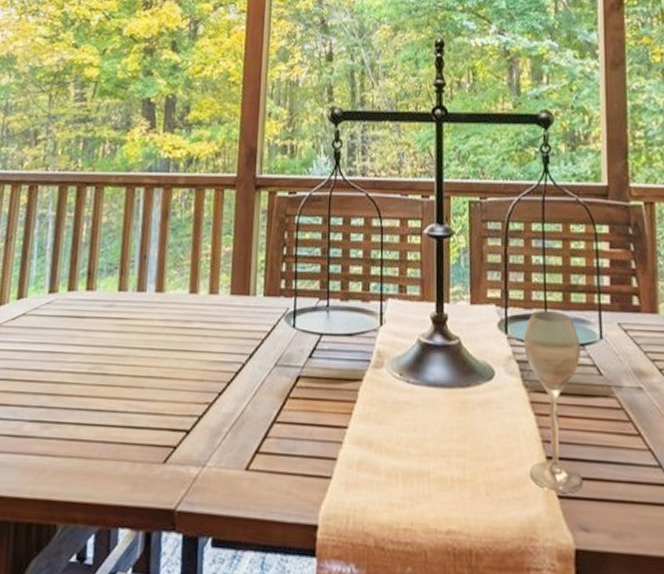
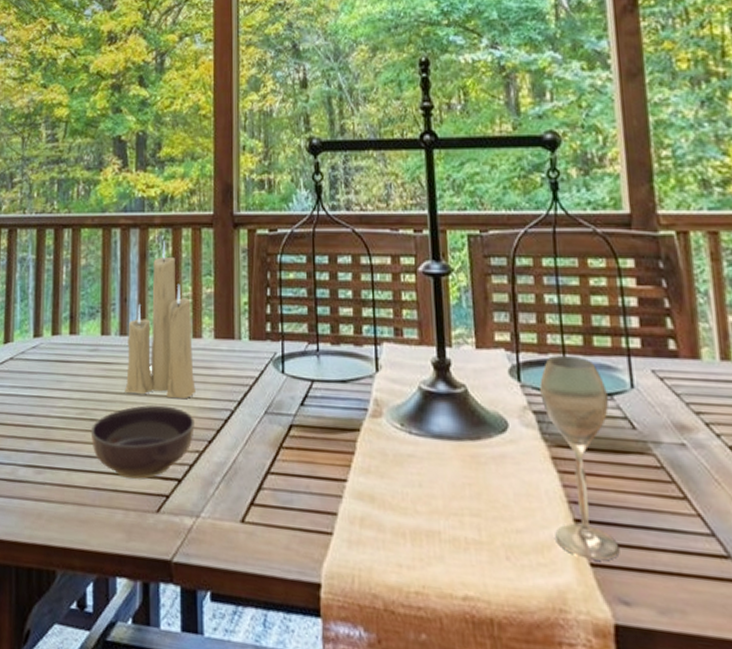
bowl: none [101,359,206,432] -> present [90,405,194,479]
candle: none [139,201,210,353] -> present [125,241,196,399]

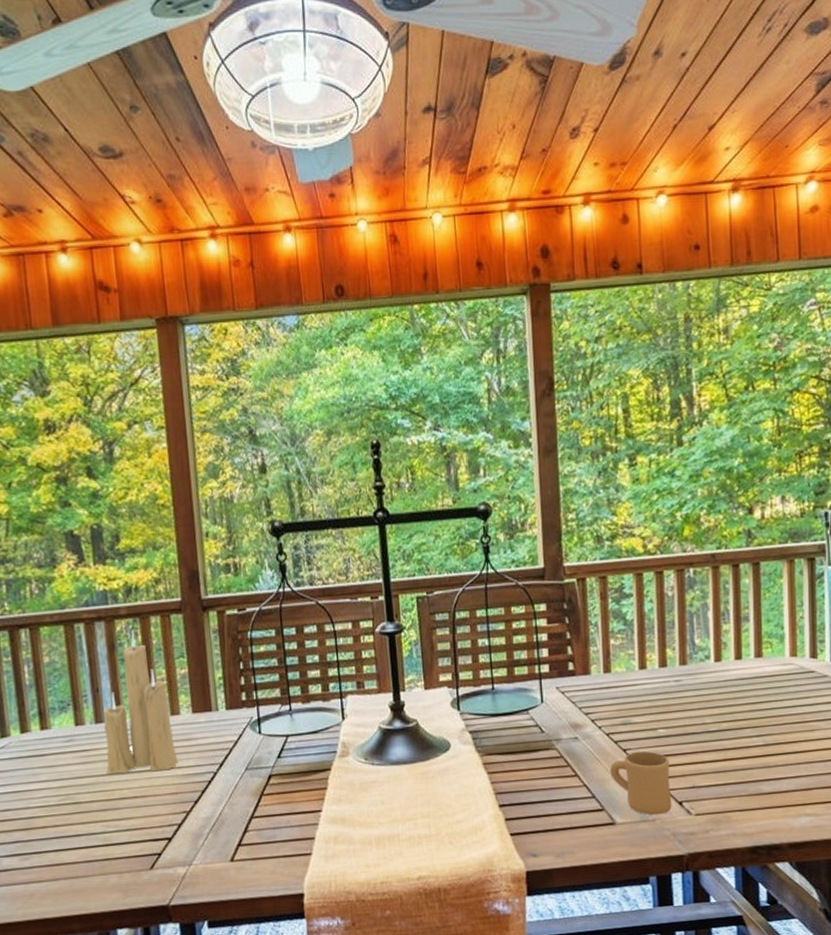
bowl: present [90,405,194,479] -> none [75,778,180,847]
wineglass: present [539,355,620,561] -> none [474,685,531,831]

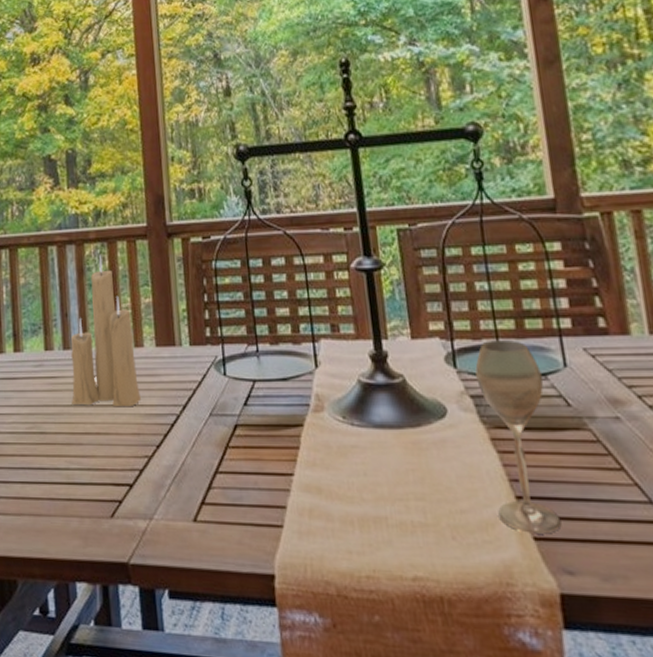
wineglass: none [474,685,531,831] -> present [475,339,562,534]

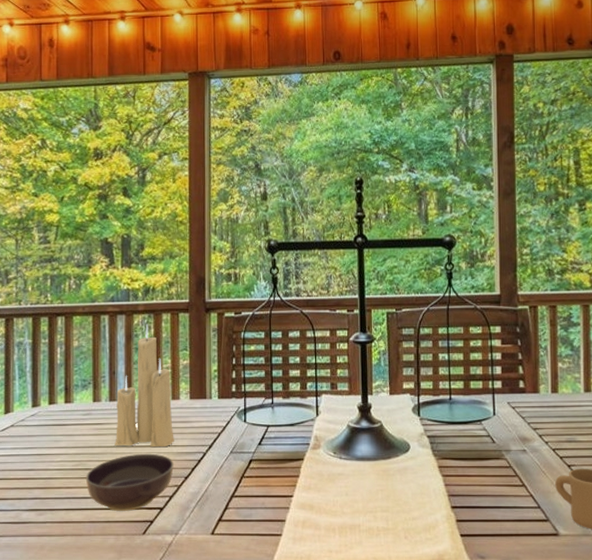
bowl: none [41,414,142,487] -> present [85,453,174,511]
wineglass: present [475,339,562,534] -> none [433,395,480,532]

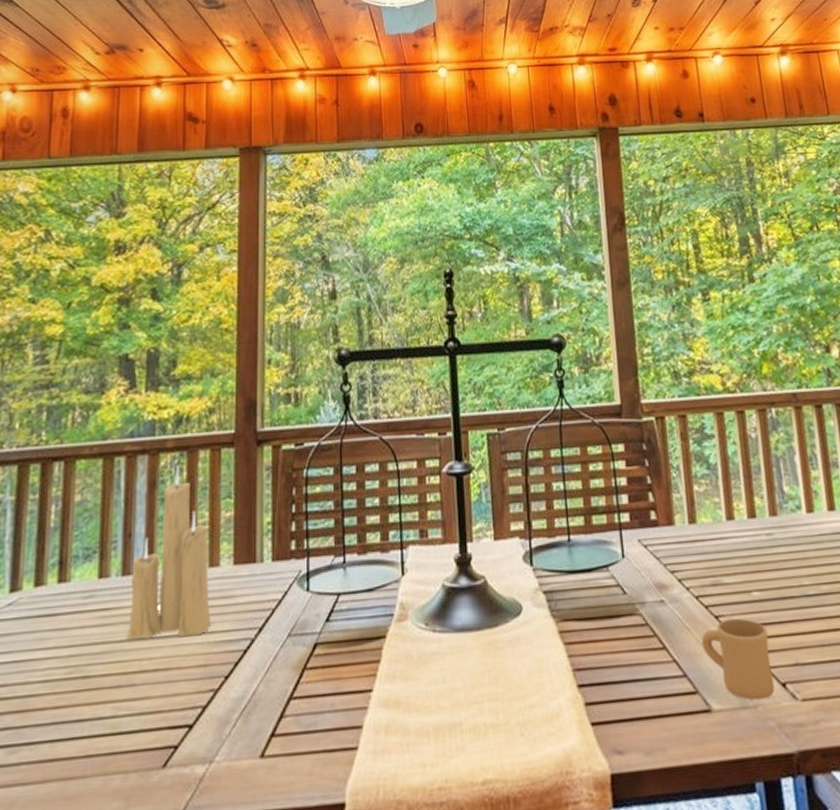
bowl: present [85,453,174,511] -> none [82,646,209,737]

